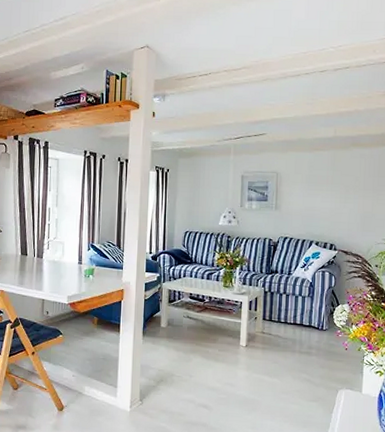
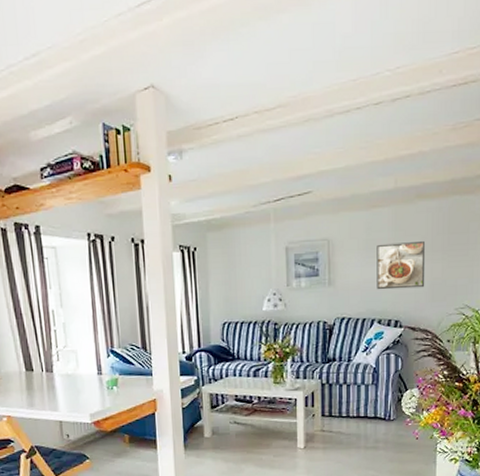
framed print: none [316,180,359,219] -> present [377,240,426,290]

